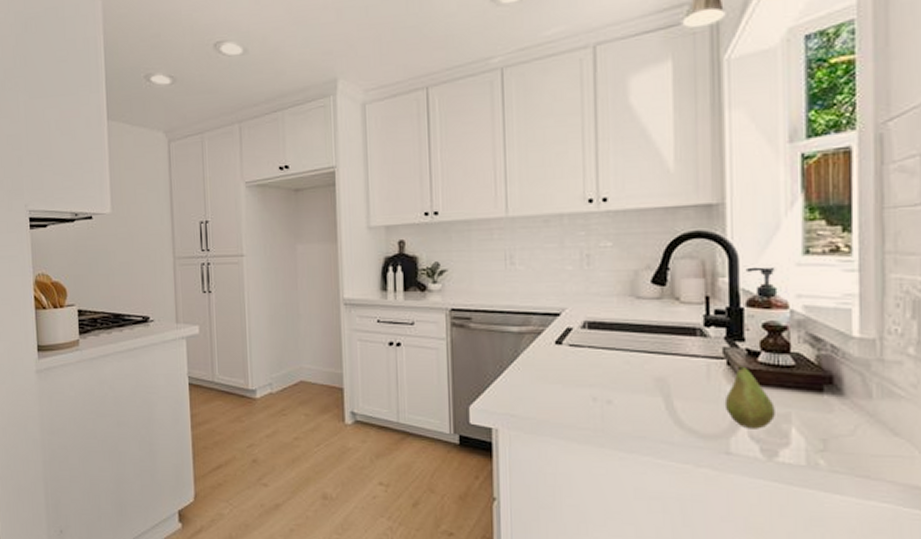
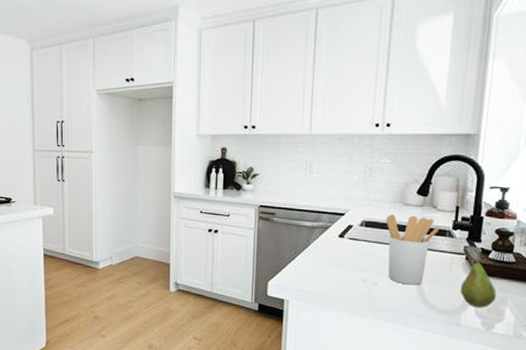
utensil holder: none [615,310,686,402] -> present [386,213,439,285]

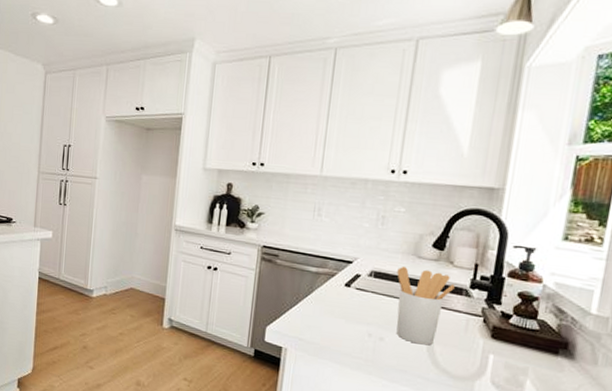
fruit: present [460,257,496,308] -> none [475,320,516,378]

